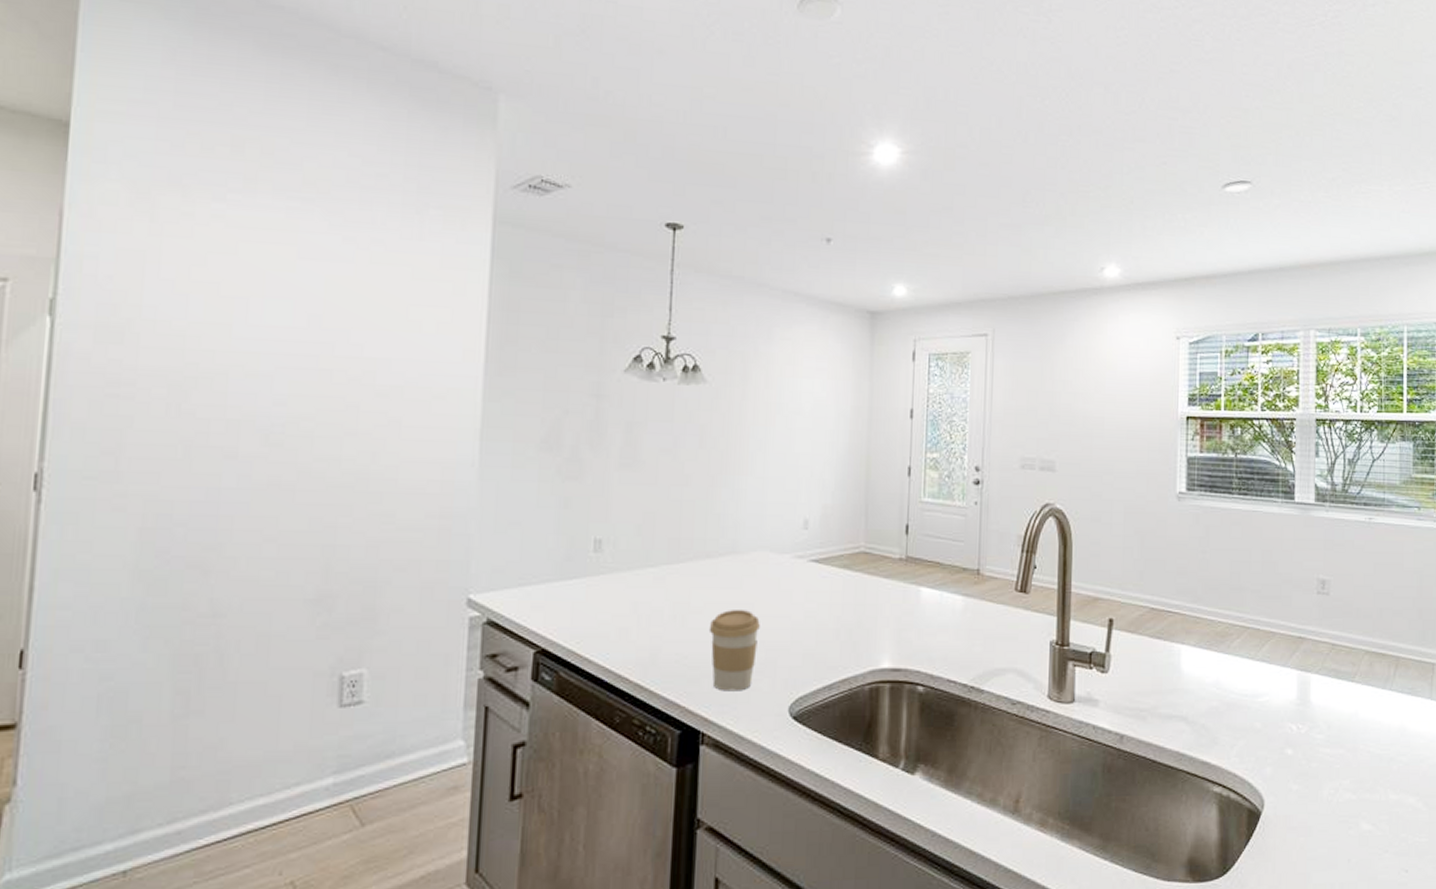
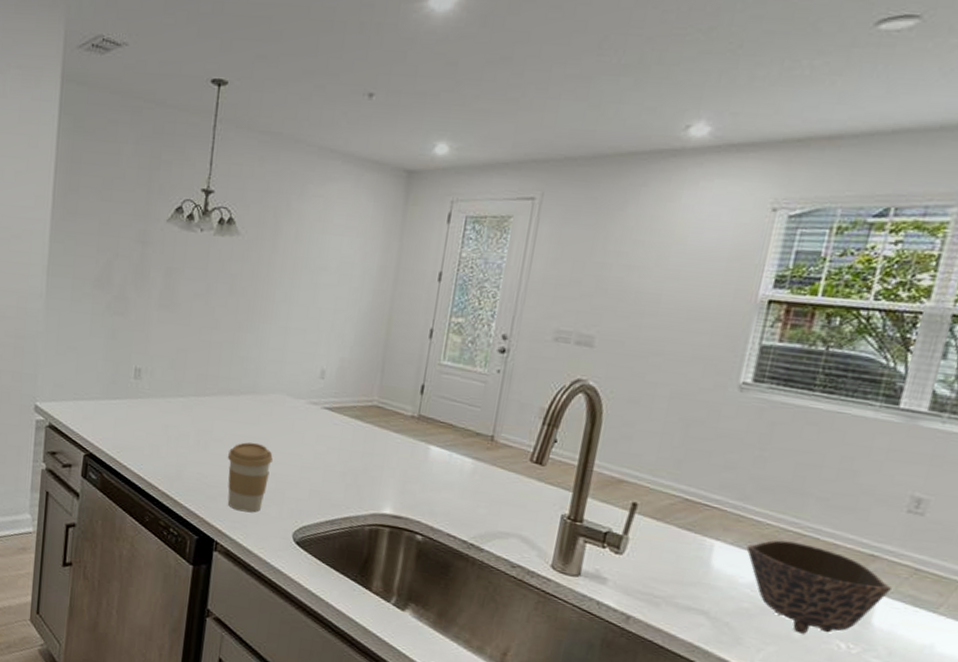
bowl: none [1207,635,1319,722] -> present [746,540,891,634]

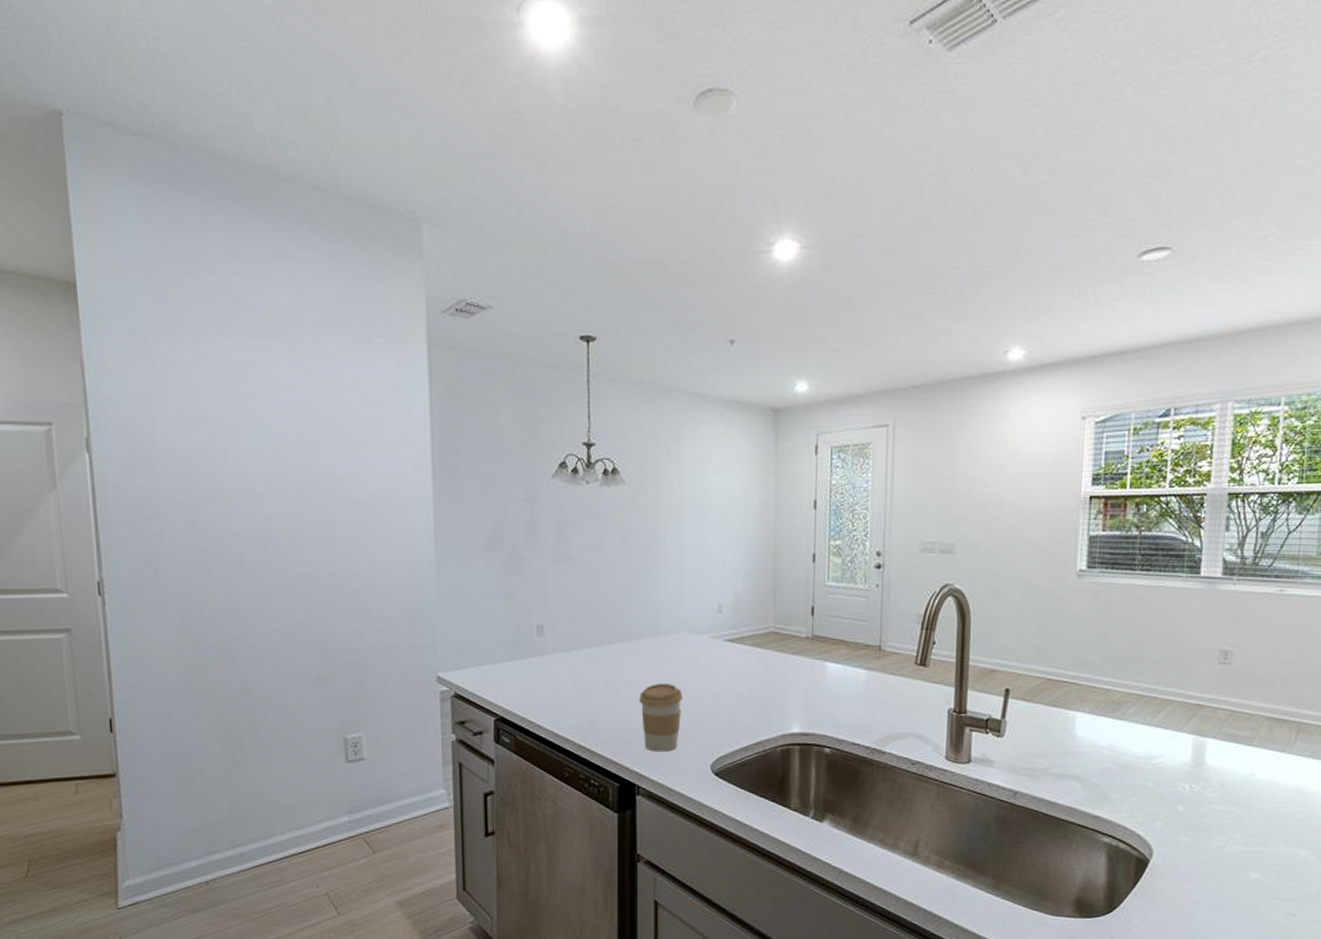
bowl: present [746,540,891,634] -> none [1102,703,1216,782]

